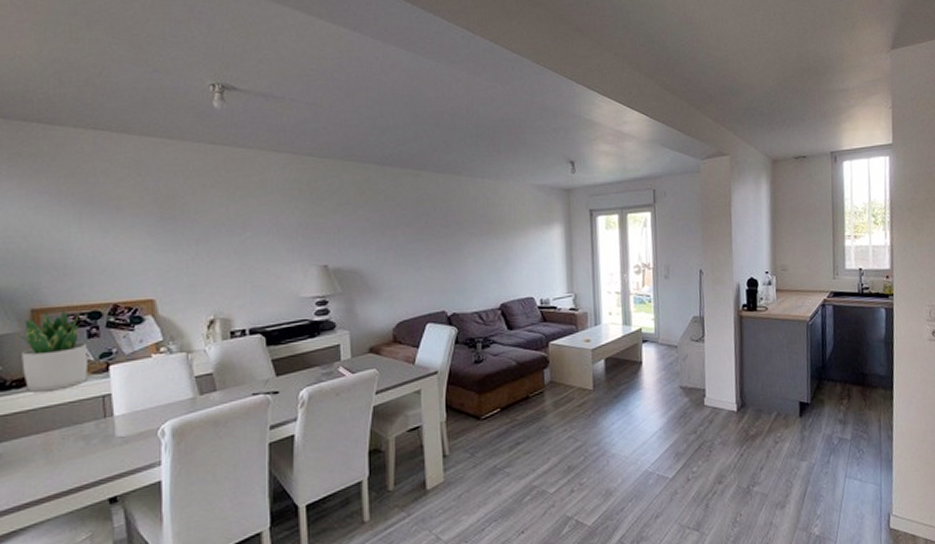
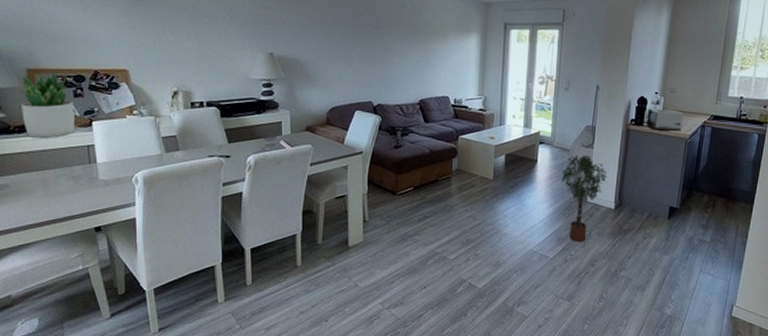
potted tree: none [670,350,724,456] -> present [561,154,607,242]
toaster: none [759,289,801,315] -> present [647,109,684,131]

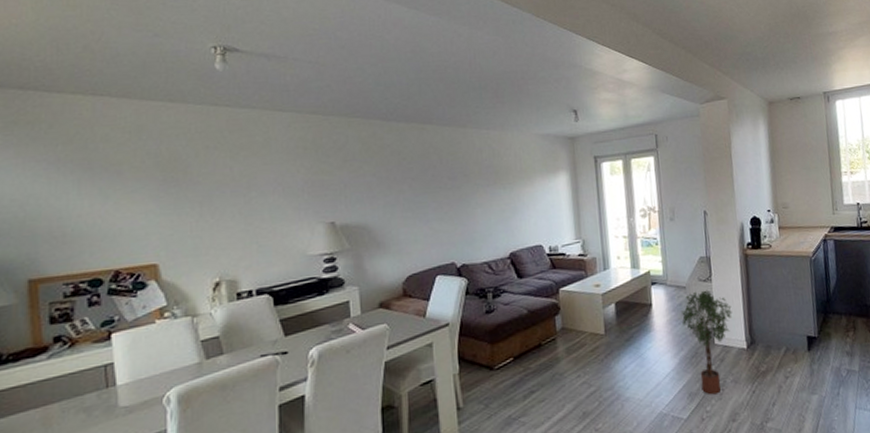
planter: present [17,70,75,138] -> none [14,277,88,366]
toaster: present [647,109,684,131] -> none [763,226,803,252]

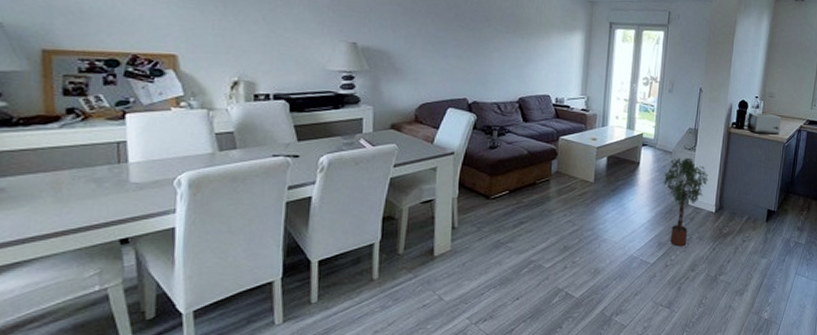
toaster: none [763,226,803,252] -> present [747,112,782,135]

